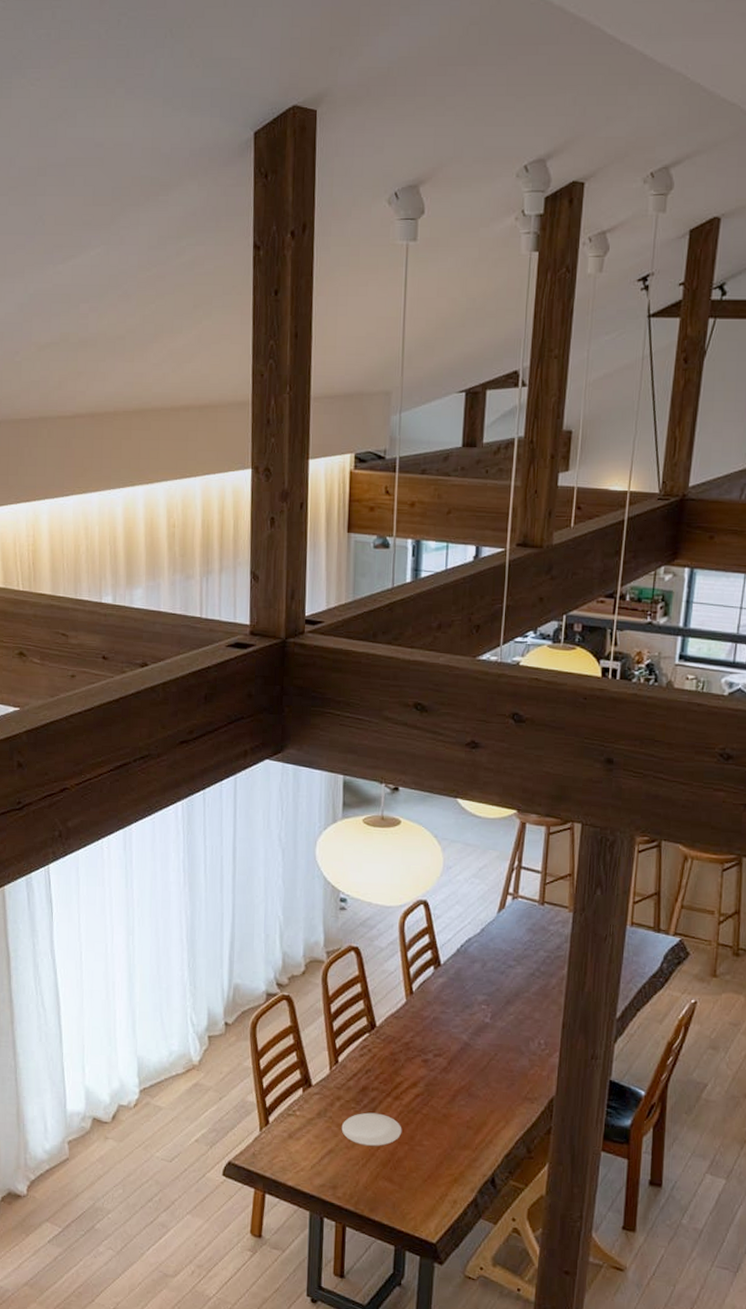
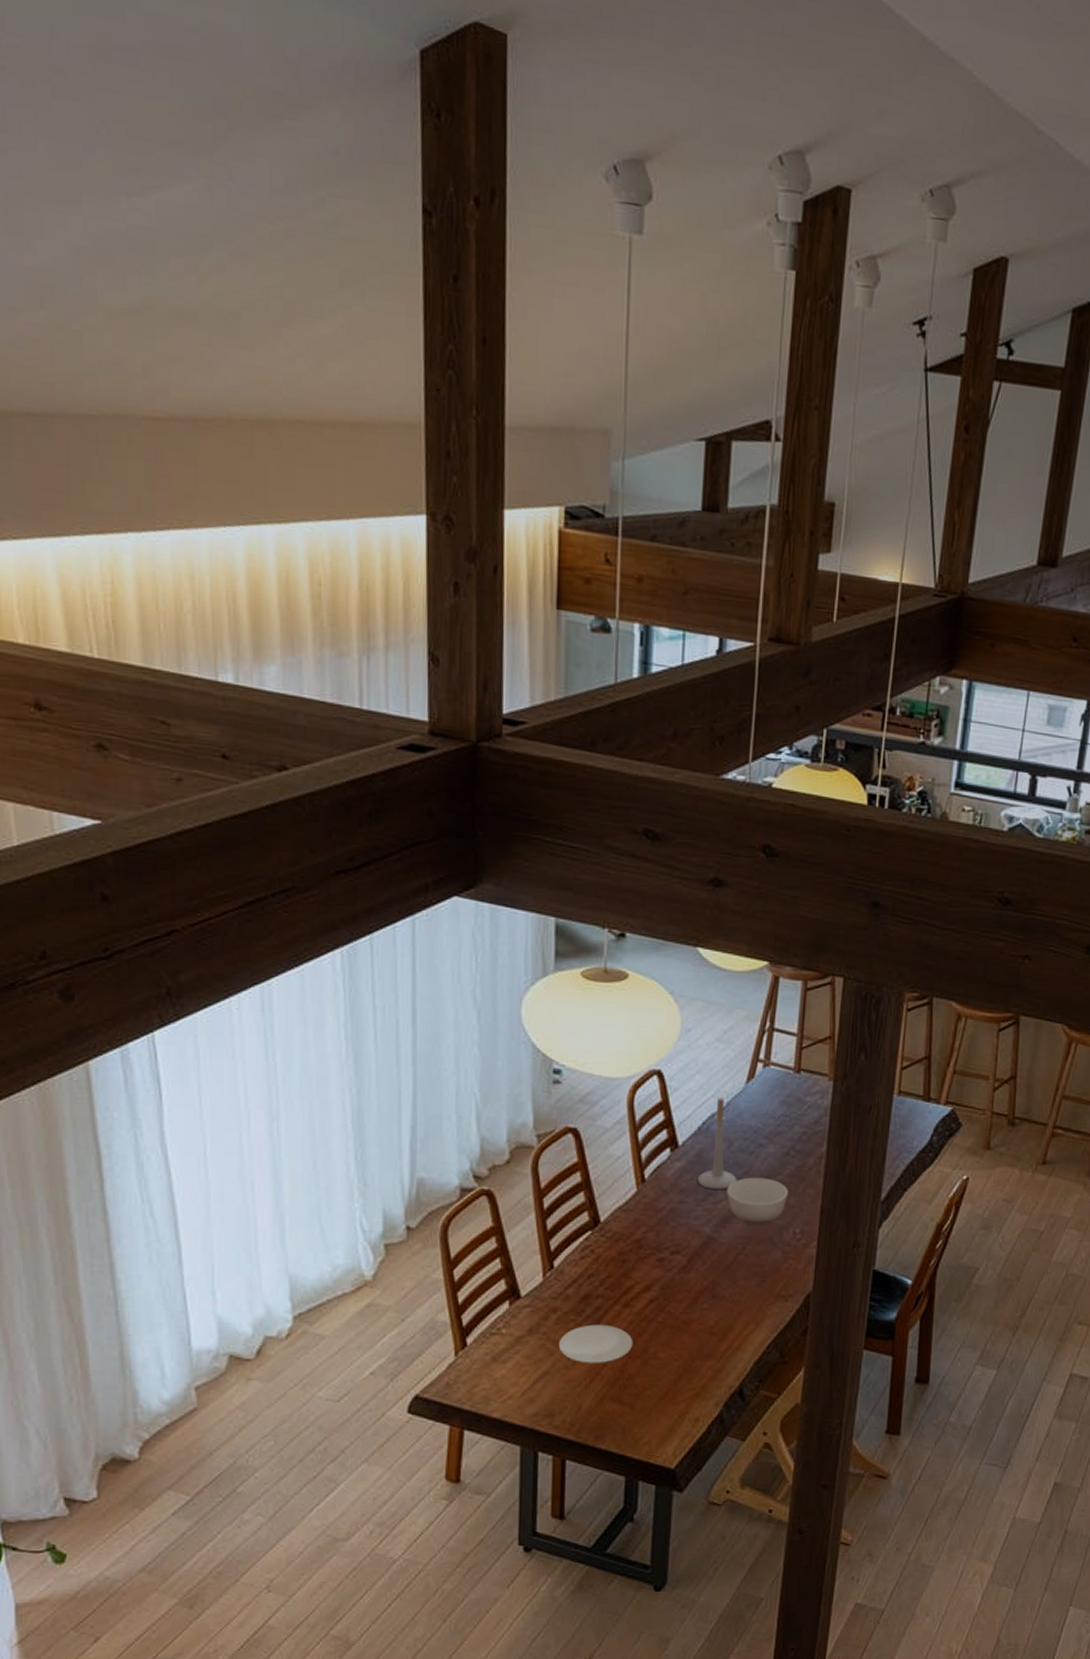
candlestick: none [456,924,490,1004] -> present [697,1097,737,1190]
bowl: none [481,993,534,1036] -> present [726,1177,788,1226]

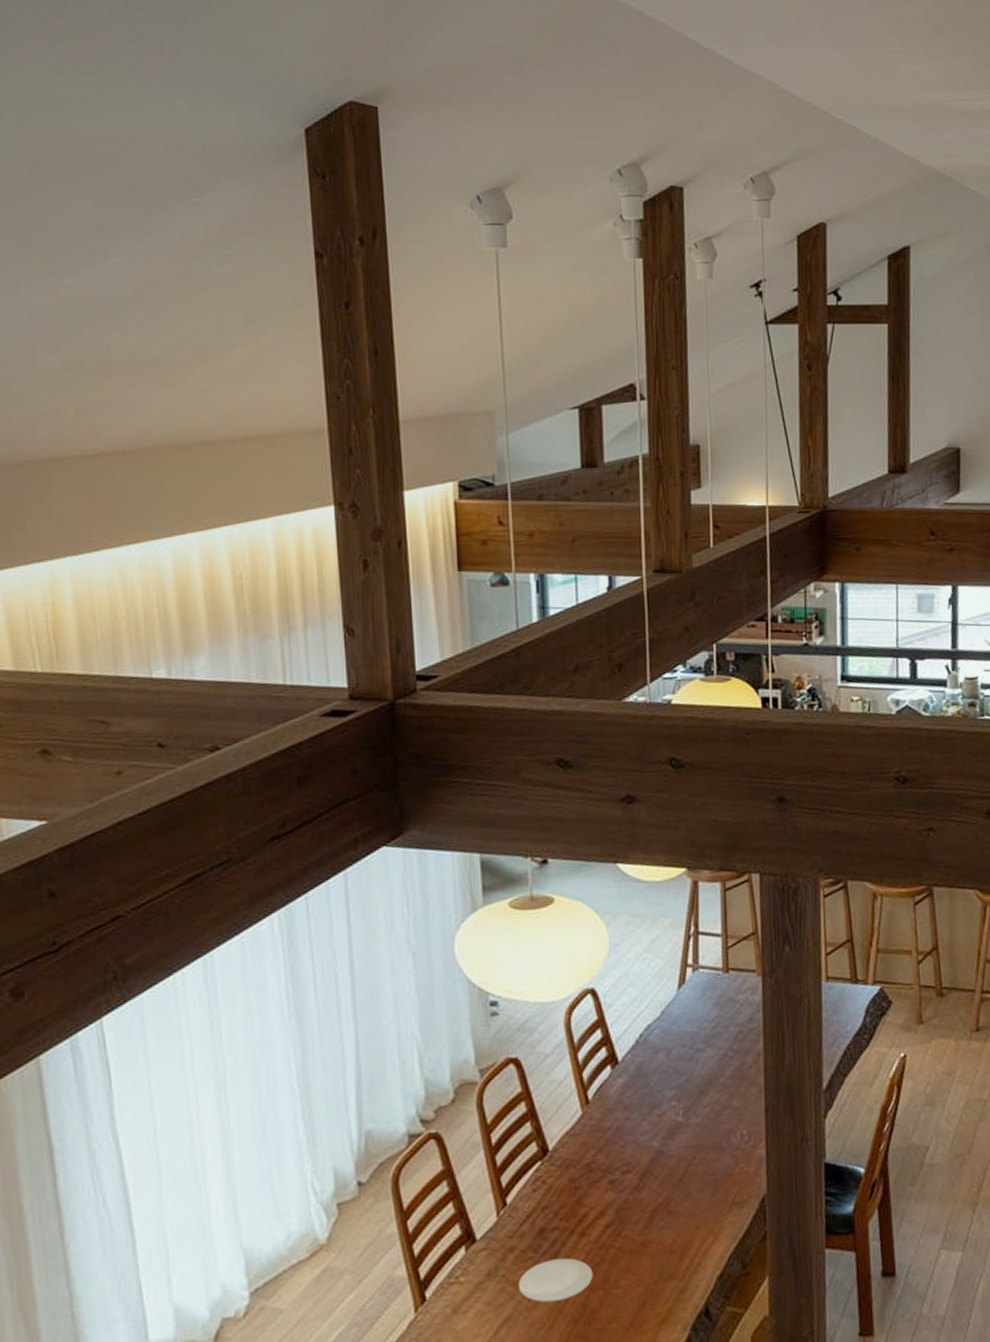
candlestick: present [697,1097,737,1190] -> none [640,1007,680,1102]
bowl: present [726,1177,788,1226] -> none [670,1082,731,1134]

